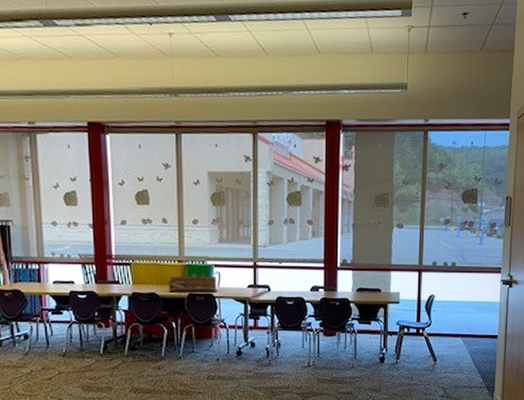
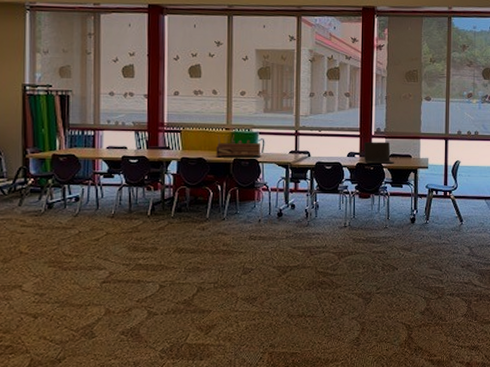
laptop: none [328,274,362,299] -> present [364,142,394,164]

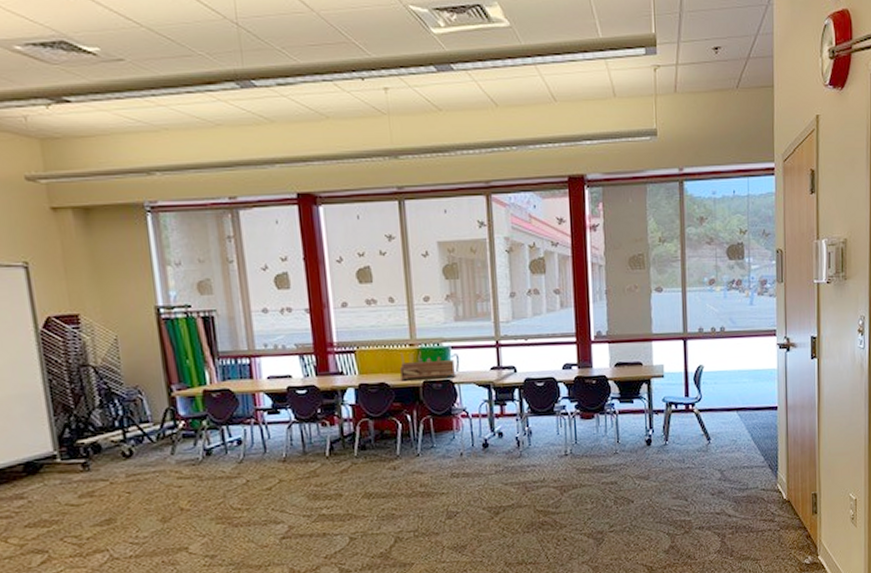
laptop: present [364,142,394,164] -> none [582,347,621,377]

